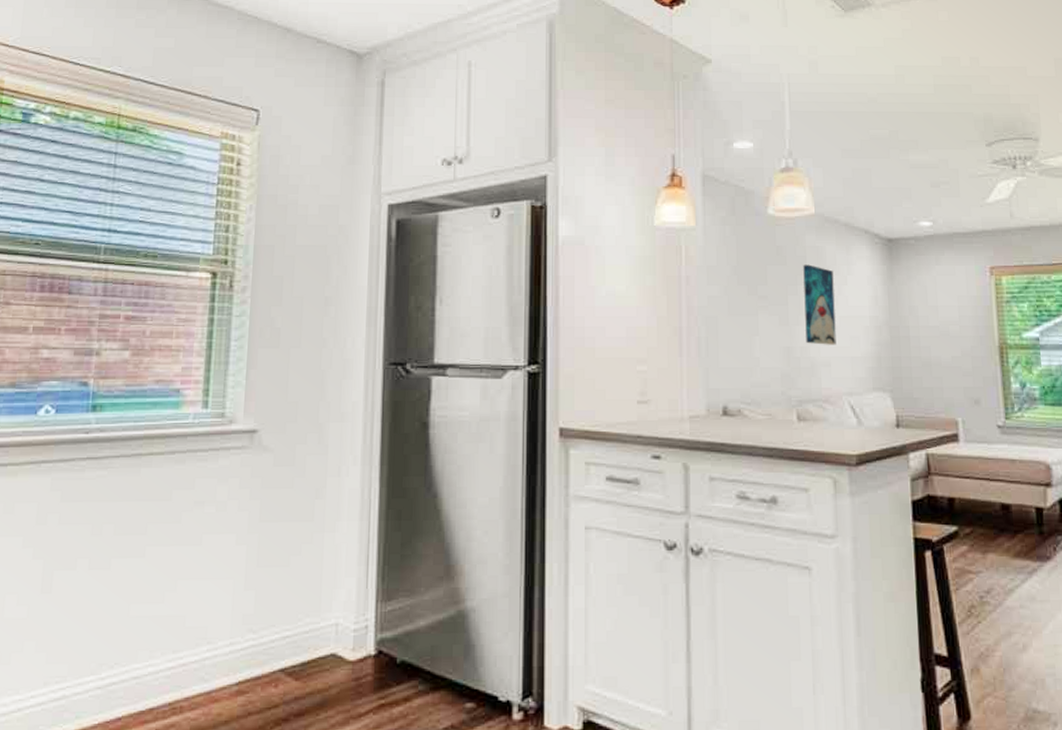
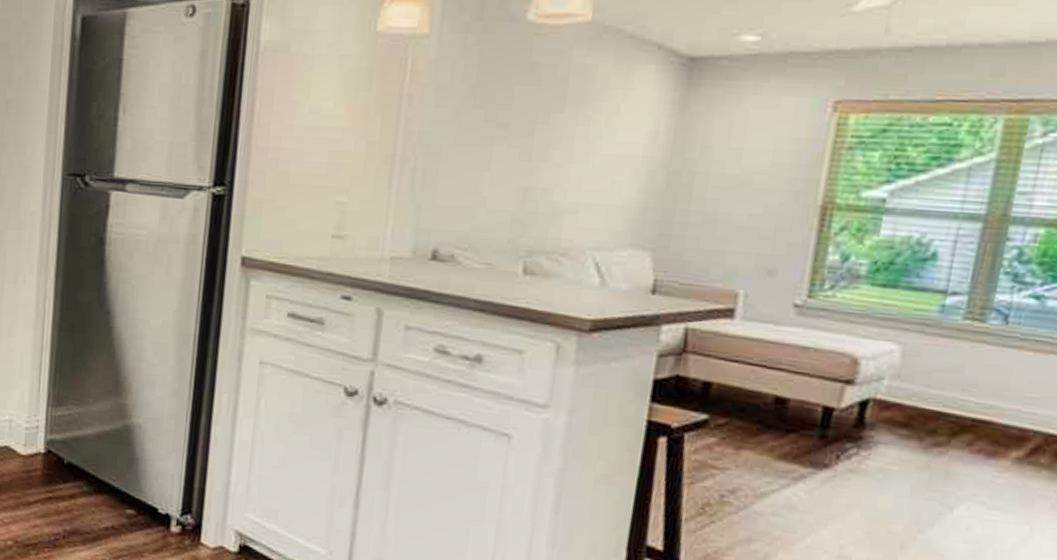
wall art: present [803,264,836,345] -> none [550,86,603,189]

